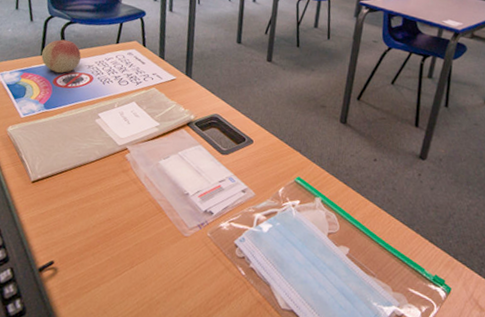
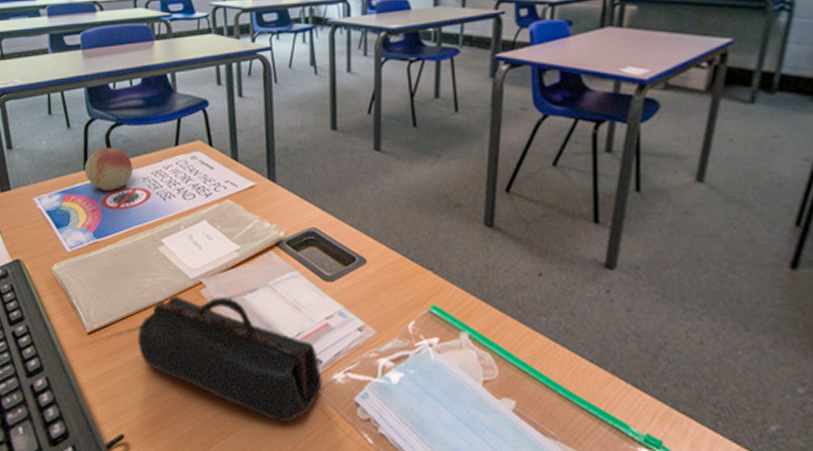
pencil case: none [71,158,212,257] -> present [137,296,322,422]

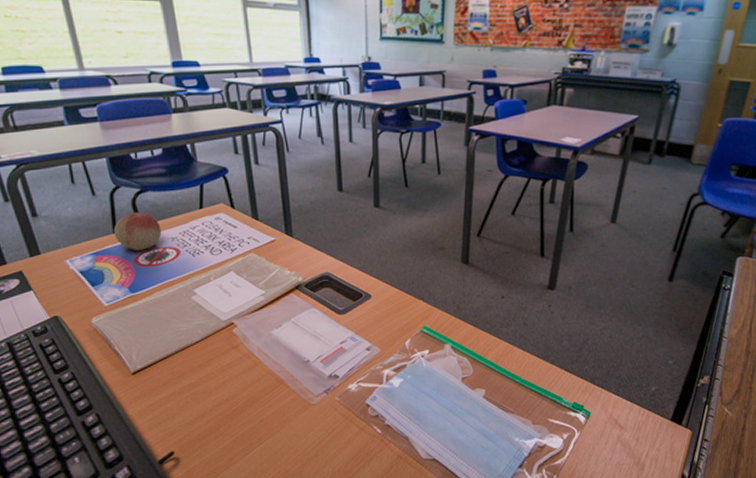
pencil case: present [137,296,322,422] -> none [179,333,340,426]

